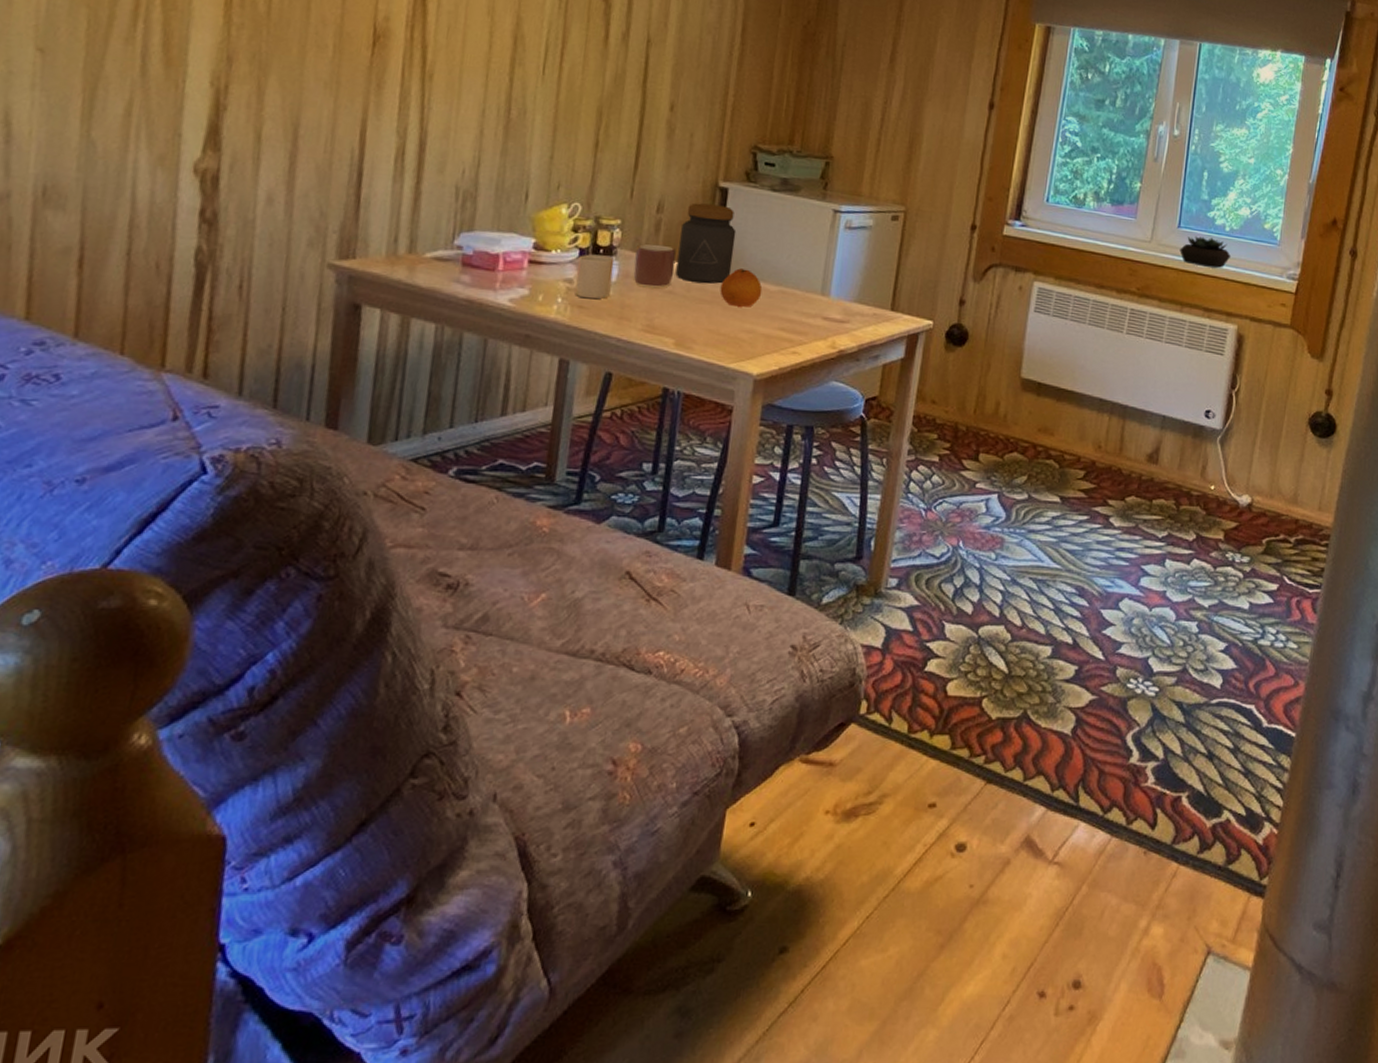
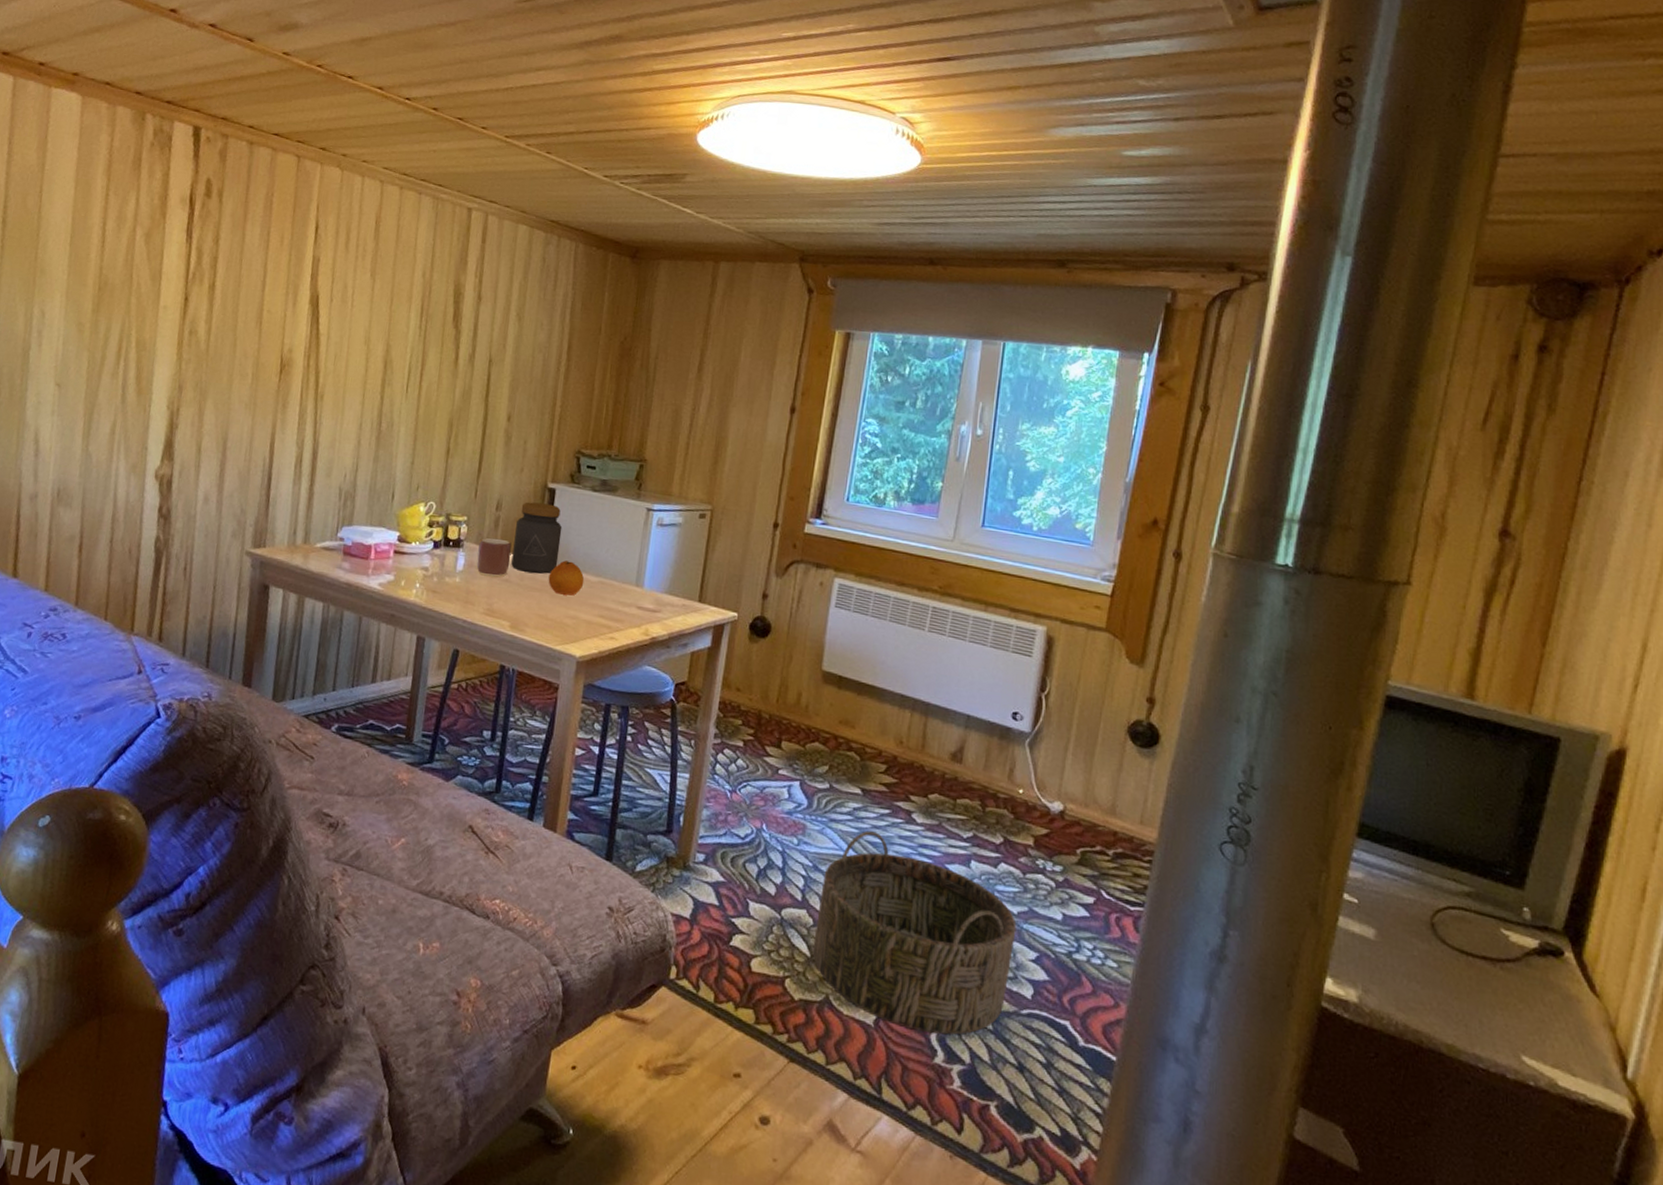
mug: present [575,254,615,300] -> none [430,546,462,586]
basket: none [1010,539,1208,734] -> present [812,830,1017,1035]
succulent plant: present [1180,236,1232,269] -> none [984,535,1040,569]

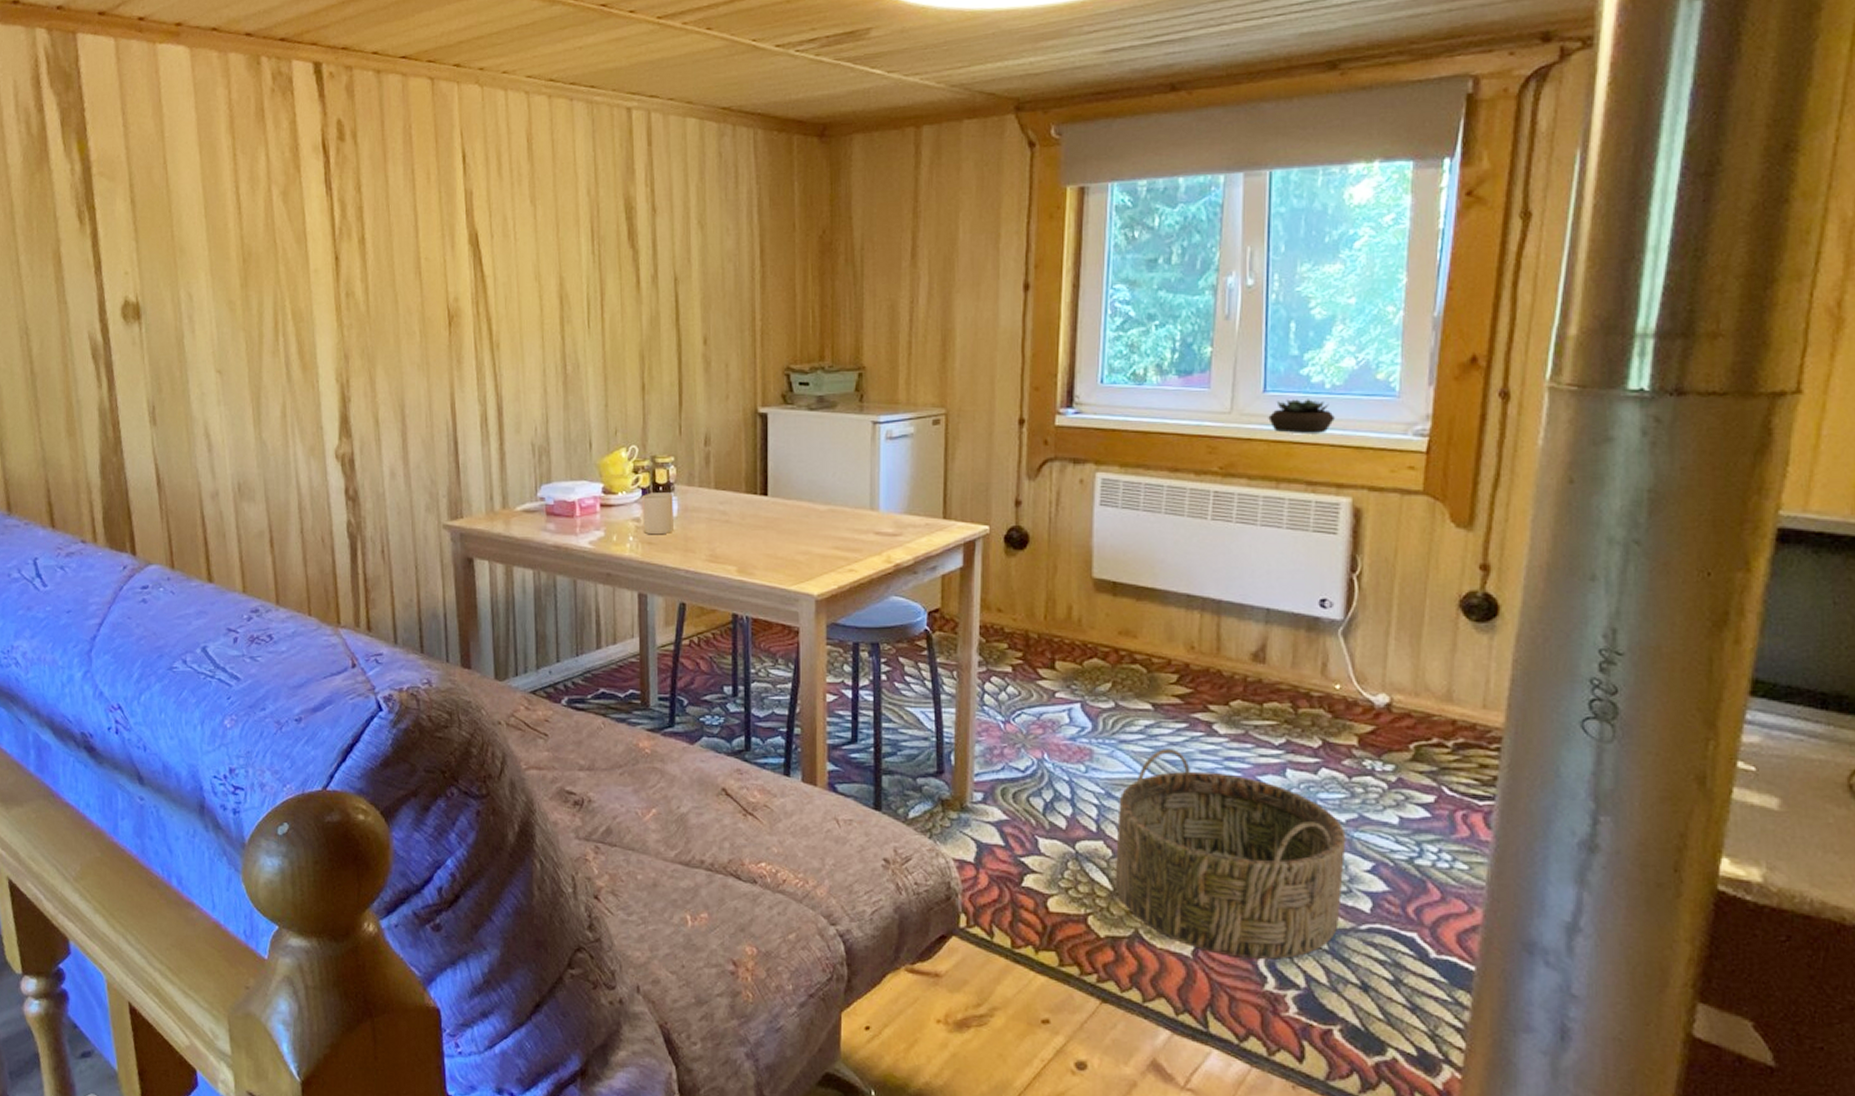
mug: none [430,546,462,586] -> present [642,492,674,535]
mug: present [476,537,512,578] -> none [690,476,727,519]
jar: present [511,502,563,574] -> none [729,431,781,509]
fruit: present [548,560,585,596] -> none [772,491,813,529]
succulent plant: none [984,535,1040,569] -> present [1268,399,1336,435]

